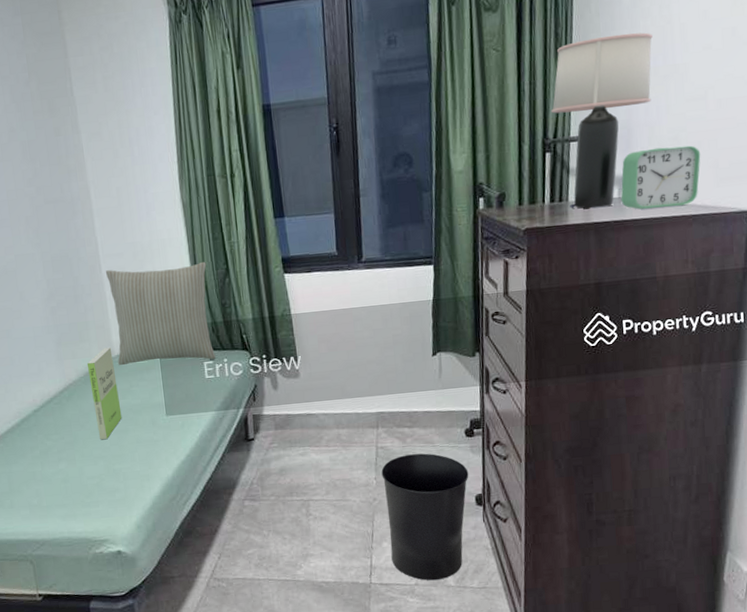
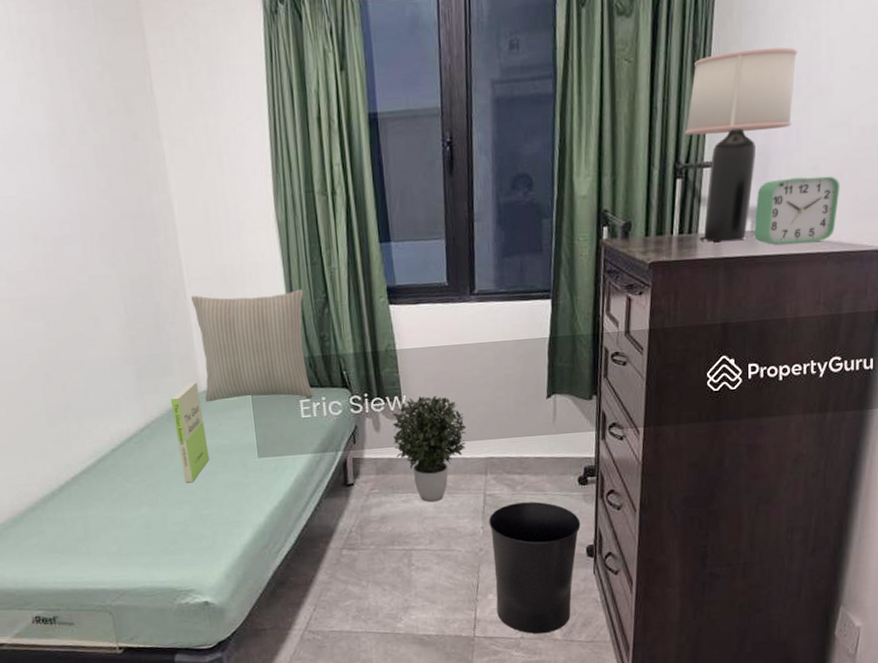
potted plant: none [288,355,359,455] -> present [392,395,467,503]

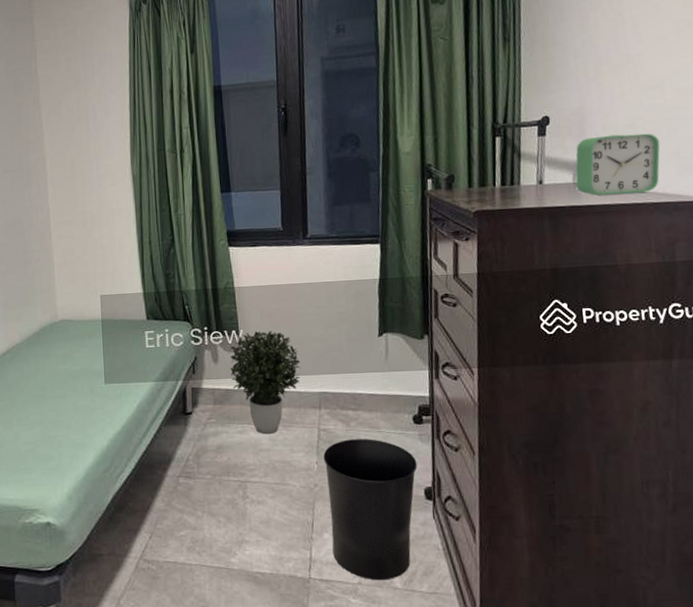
book: present [171,382,210,483] -> none [31,312,61,405]
pillow: present [191,288,314,403] -> none [56,232,158,331]
table lamp: present [684,47,797,242] -> none [500,24,605,193]

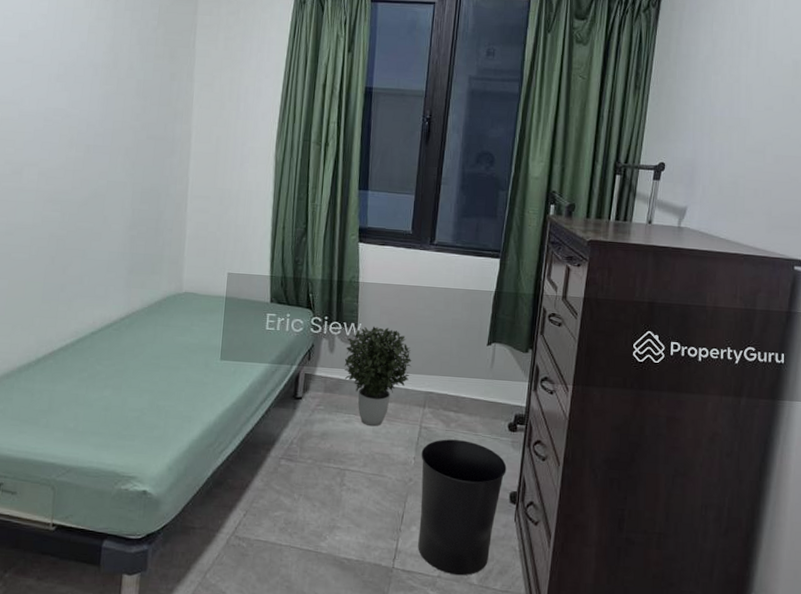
alarm clock: present [575,133,660,196] -> none [680,188,756,245]

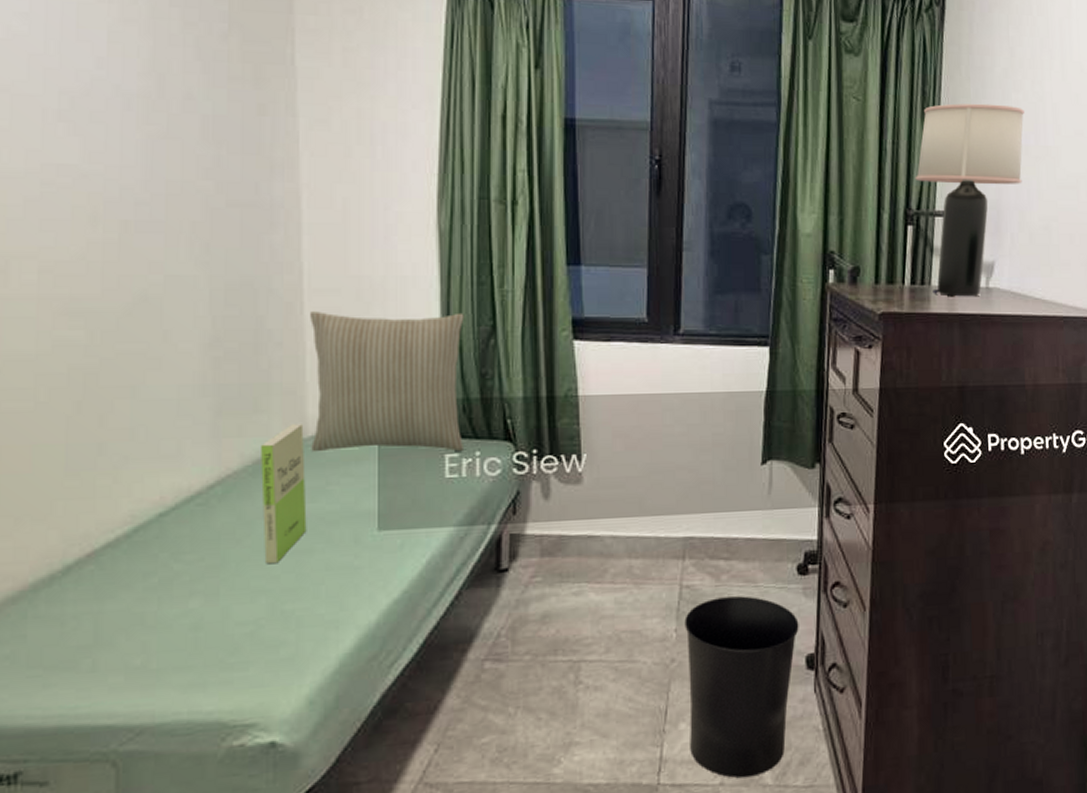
book: none [150,283,181,374] -> present [261,424,307,565]
pillow: none [184,210,287,312] -> present [310,311,465,453]
potted plant: present [344,326,412,427] -> none [566,455,662,596]
table lamp: none [625,82,722,234] -> present [915,103,1024,297]

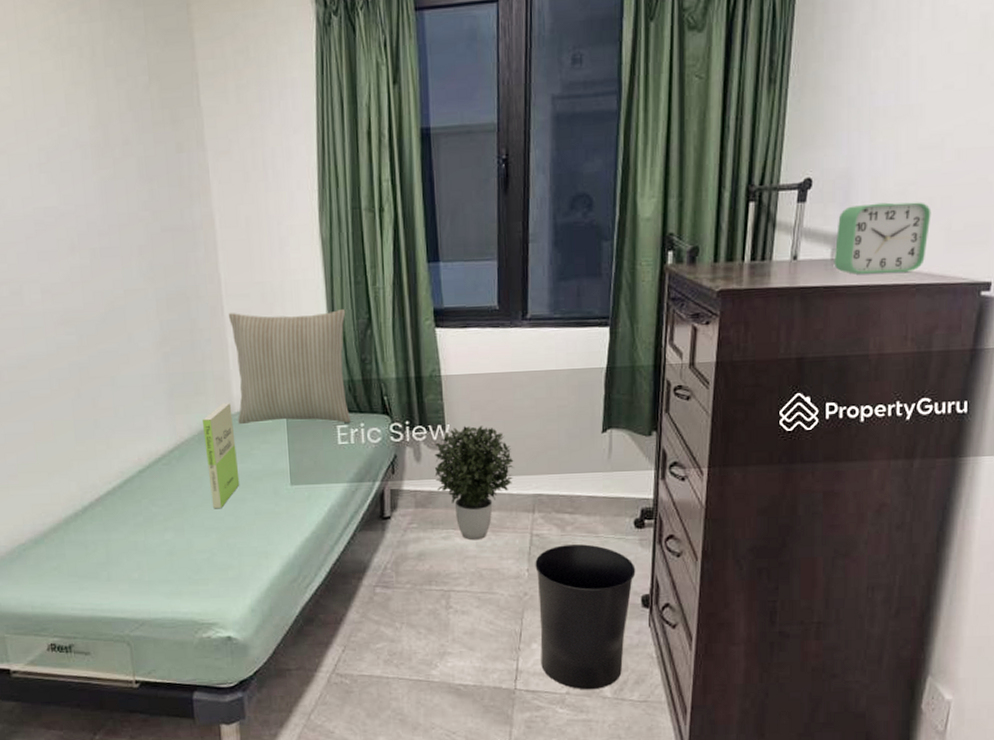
potted plant: none [566,455,662,596] -> present [434,425,514,541]
table lamp: present [915,103,1024,297] -> none [758,64,885,271]
alarm clock: none [988,235,1072,305] -> present [834,202,931,275]

